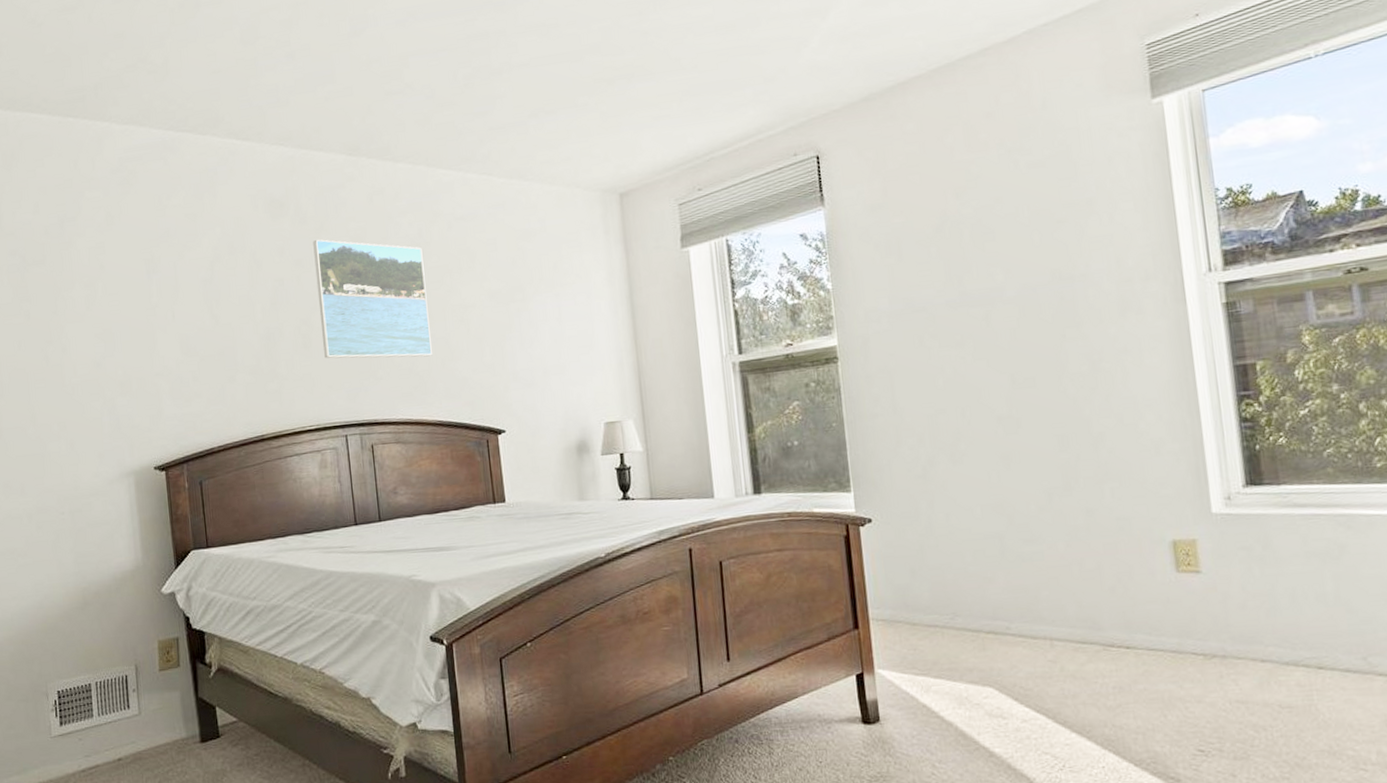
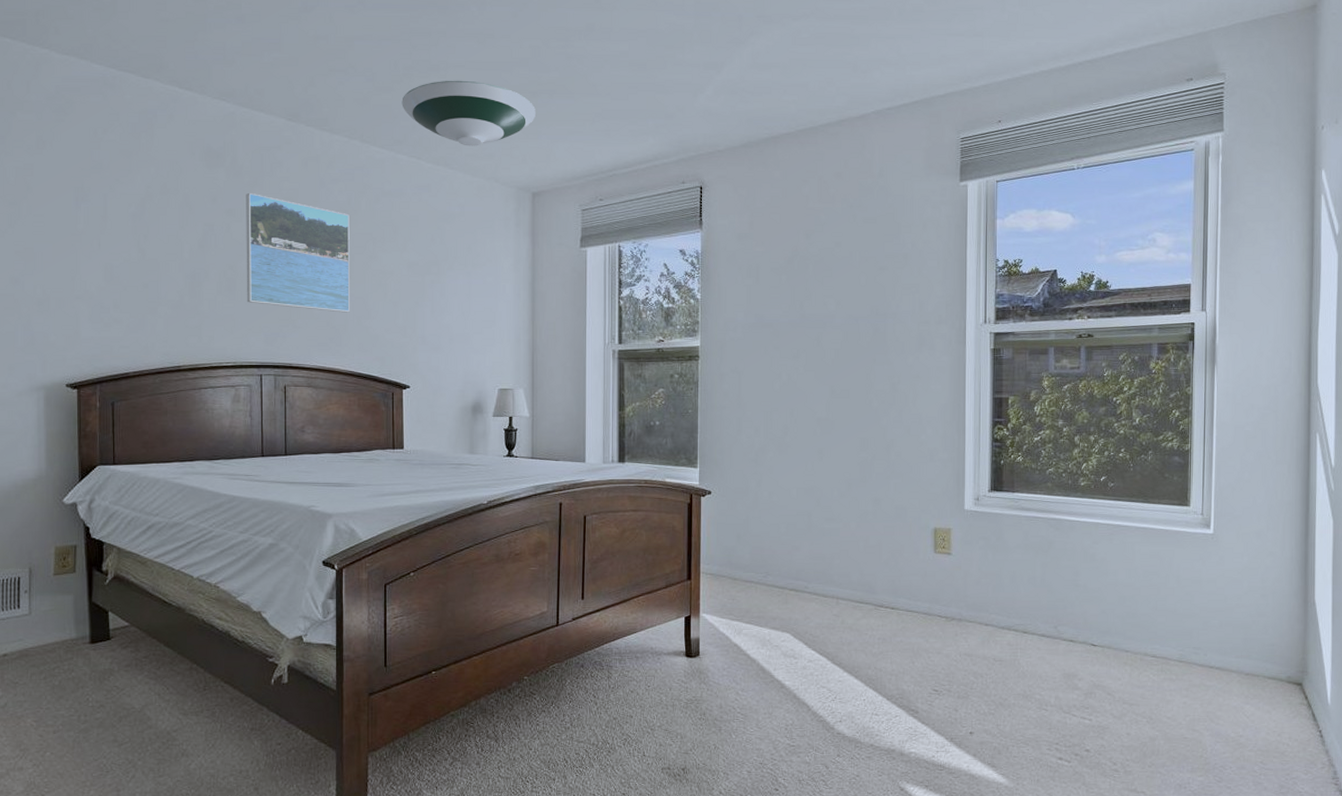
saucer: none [465,78,614,153] -> present [402,80,536,147]

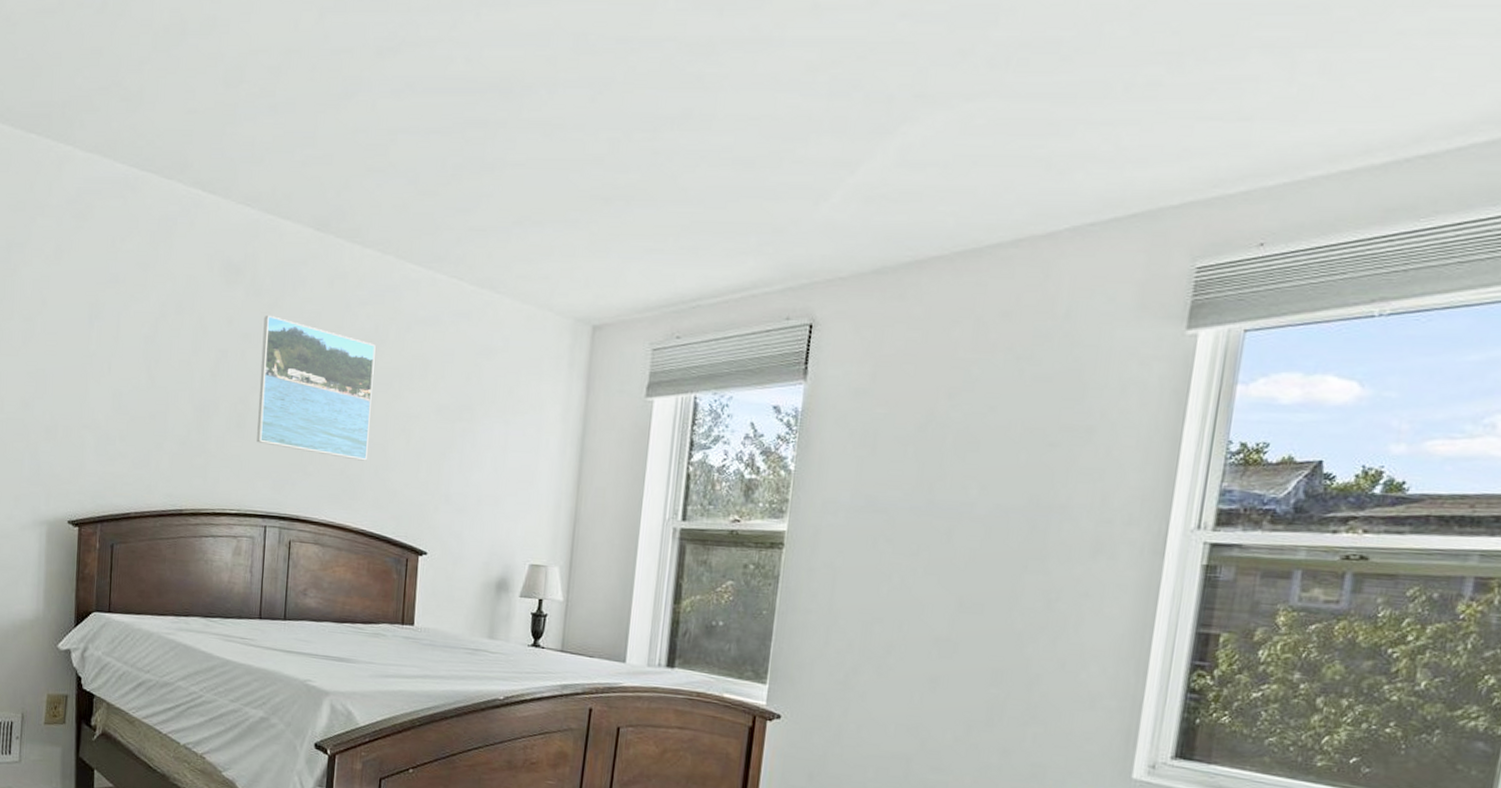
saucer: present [402,80,536,147] -> none [446,182,607,266]

